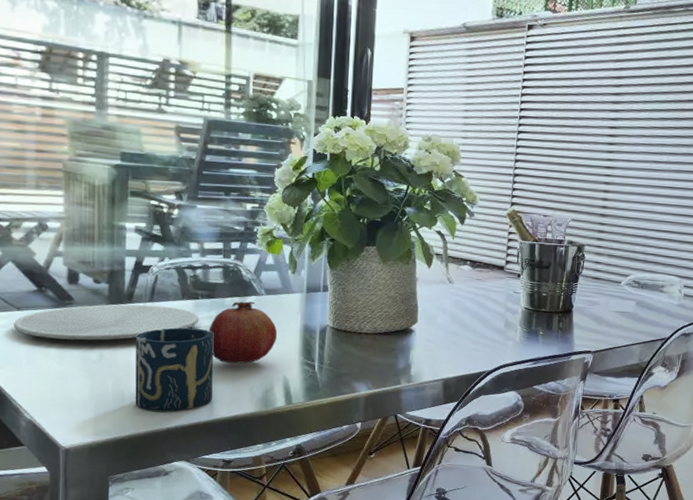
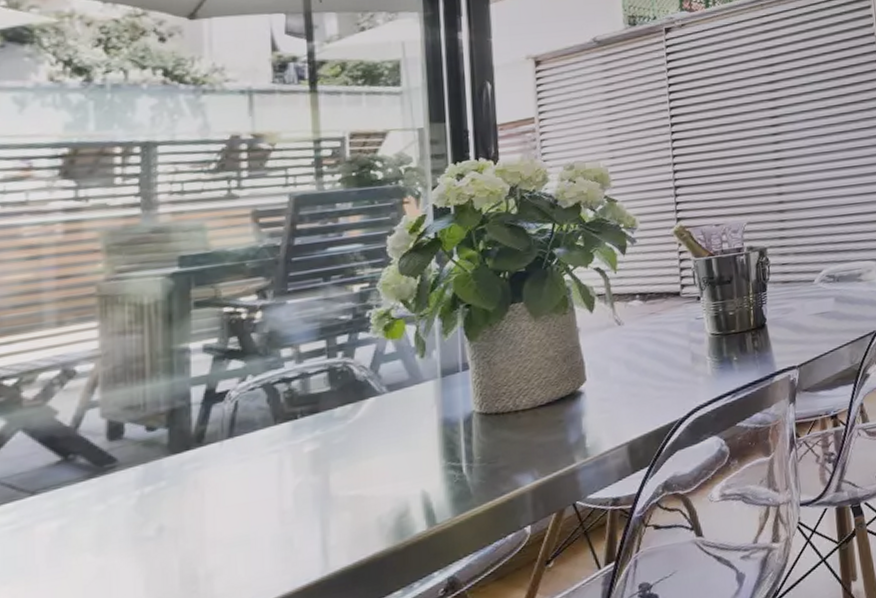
plate: present [13,304,199,341] -> none [24,436,300,527]
cup: present [135,327,214,412] -> none [210,456,326,587]
fruit: present [208,301,278,364] -> none [314,404,409,494]

